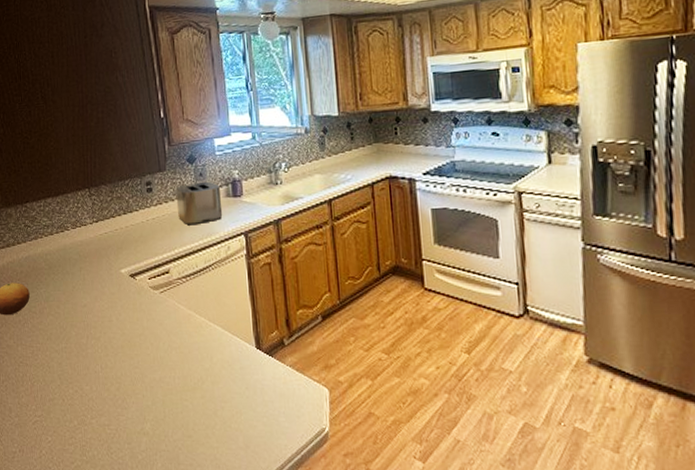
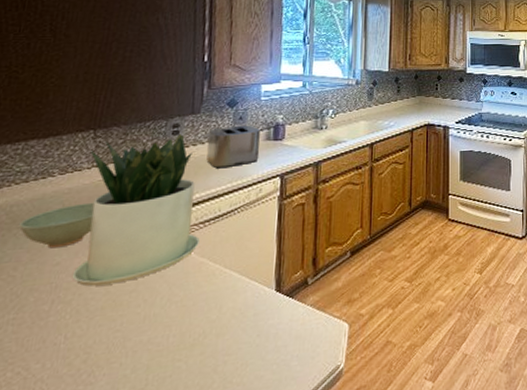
bowl: none [53,254,103,292] -> present [18,202,95,249]
planter: none [89,191,185,327] -> present [71,134,200,287]

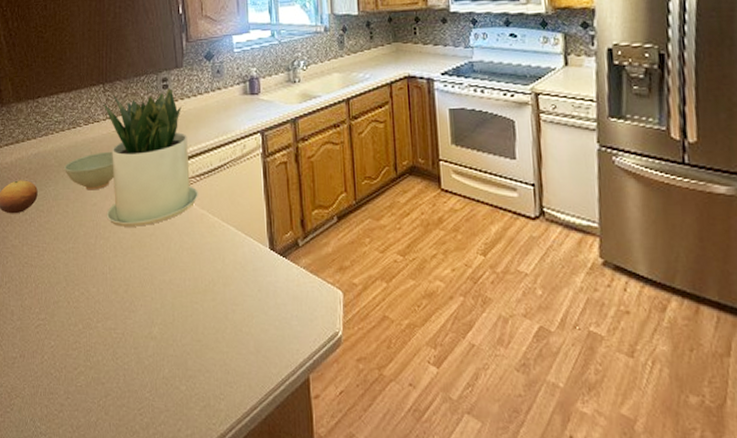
toaster: present [206,126,261,169] -> none [192,79,239,123]

